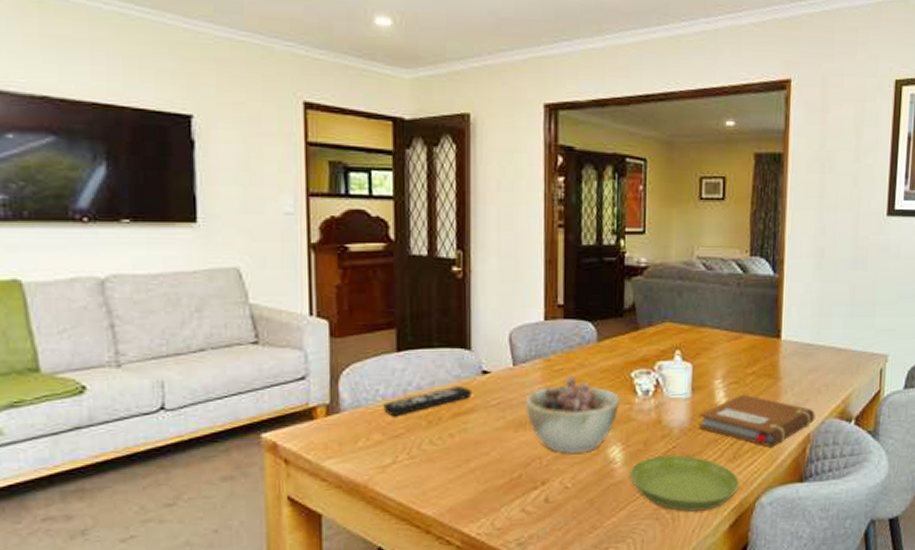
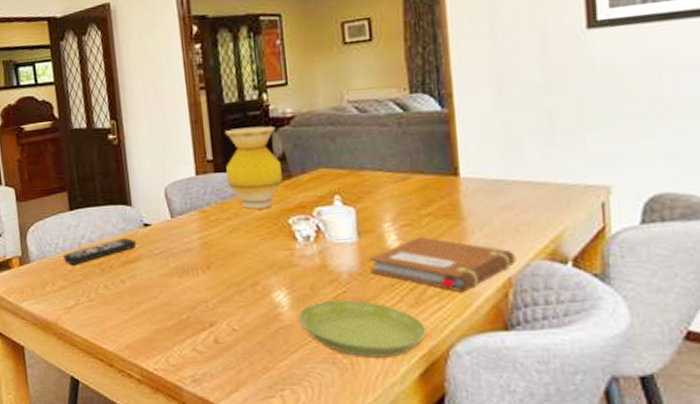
bowl: present [525,376,621,454] -> none [186,225,281,298]
vase: none [575,273,630,360] -> present [224,126,283,209]

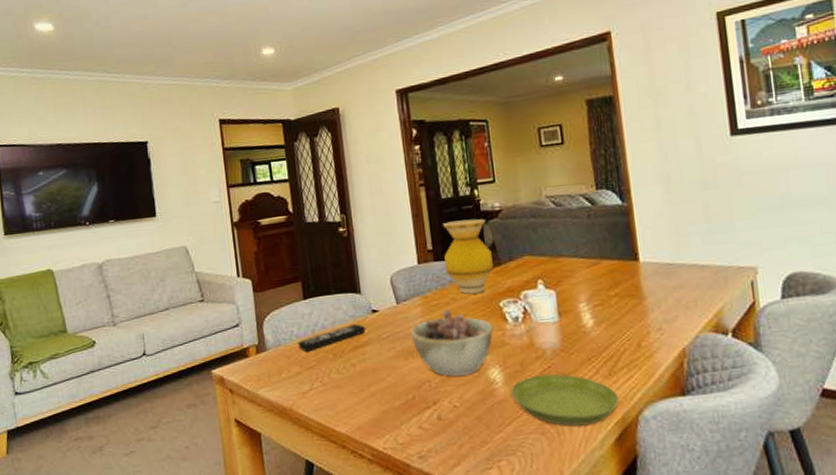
bowl: none [186,225,281,298] -> present [410,309,494,377]
notebook: present [368,236,516,292] -> none [568,314,688,363]

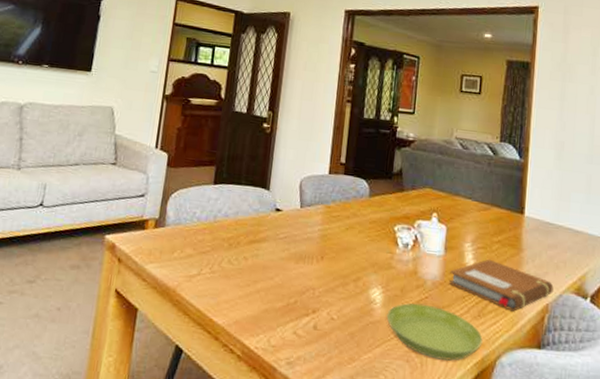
remote control: present [298,324,366,352] -> none [197,218,267,236]
bowl: present [410,309,494,377] -> none [306,222,384,290]
vase: present [442,219,493,294] -> none [353,140,399,214]
notebook: none [568,314,688,363] -> present [448,259,554,312]

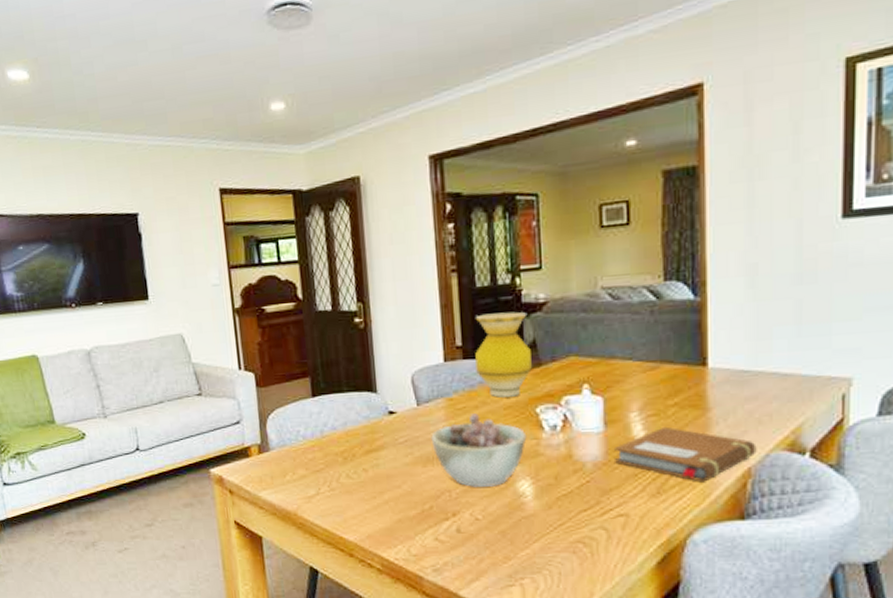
bowl: none [306,222,384,290] -> present [431,413,527,487]
vase: none [353,140,399,214] -> present [474,312,532,398]
saucer: present [386,303,483,361] -> none [541,489,666,546]

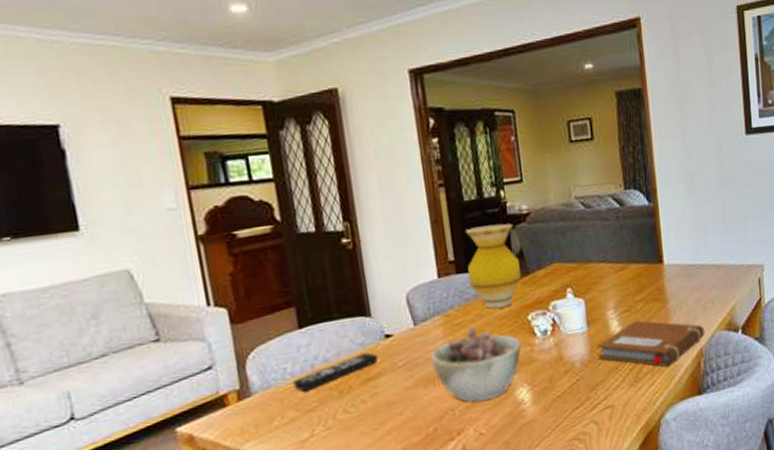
remote control: none [304,426,381,454] -> present [293,353,379,392]

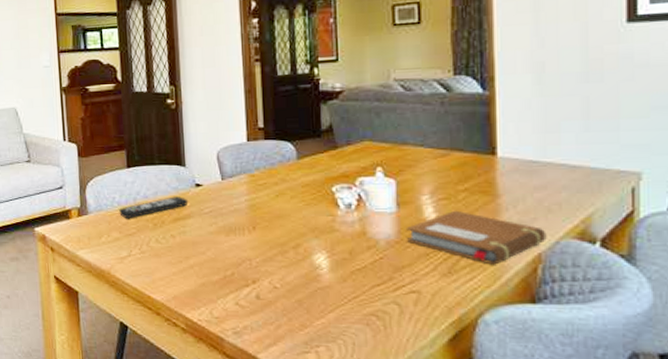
bowl: present [430,327,522,402] -> none [234,189,323,258]
vase: present [465,223,521,309] -> none [275,98,328,176]

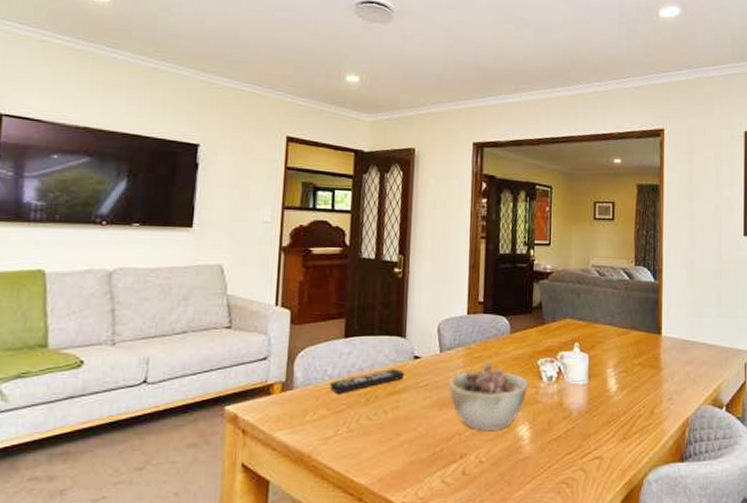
bowl: none [234,189,323,258] -> present [449,362,529,431]
notebook: present [405,210,547,265] -> none [593,382,692,430]

